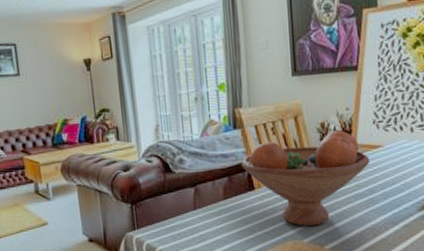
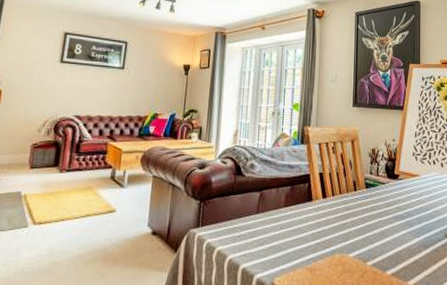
fruit bowl: present [241,130,370,226] -> none [303,157,409,241]

